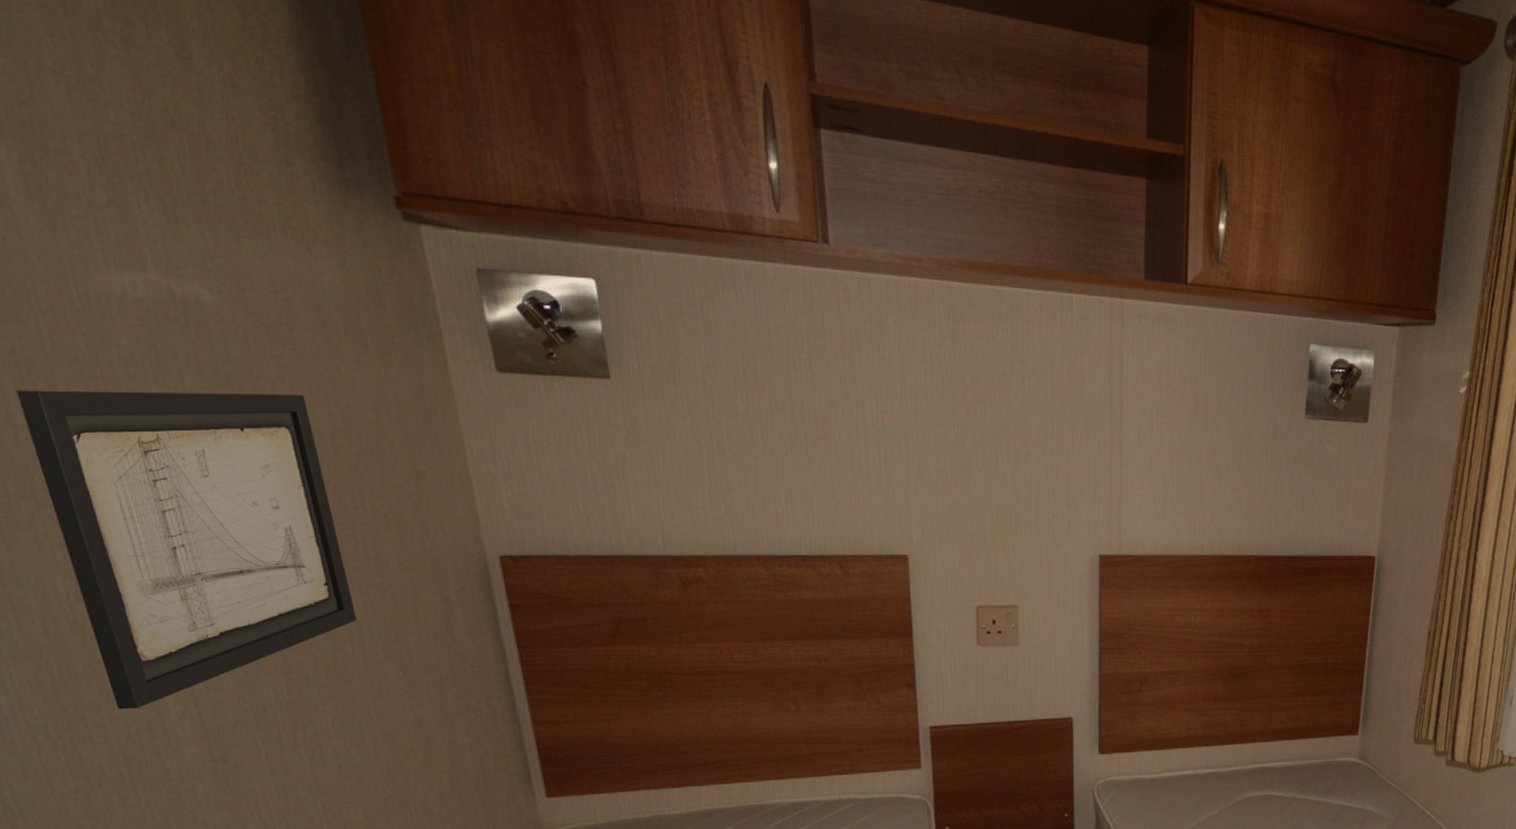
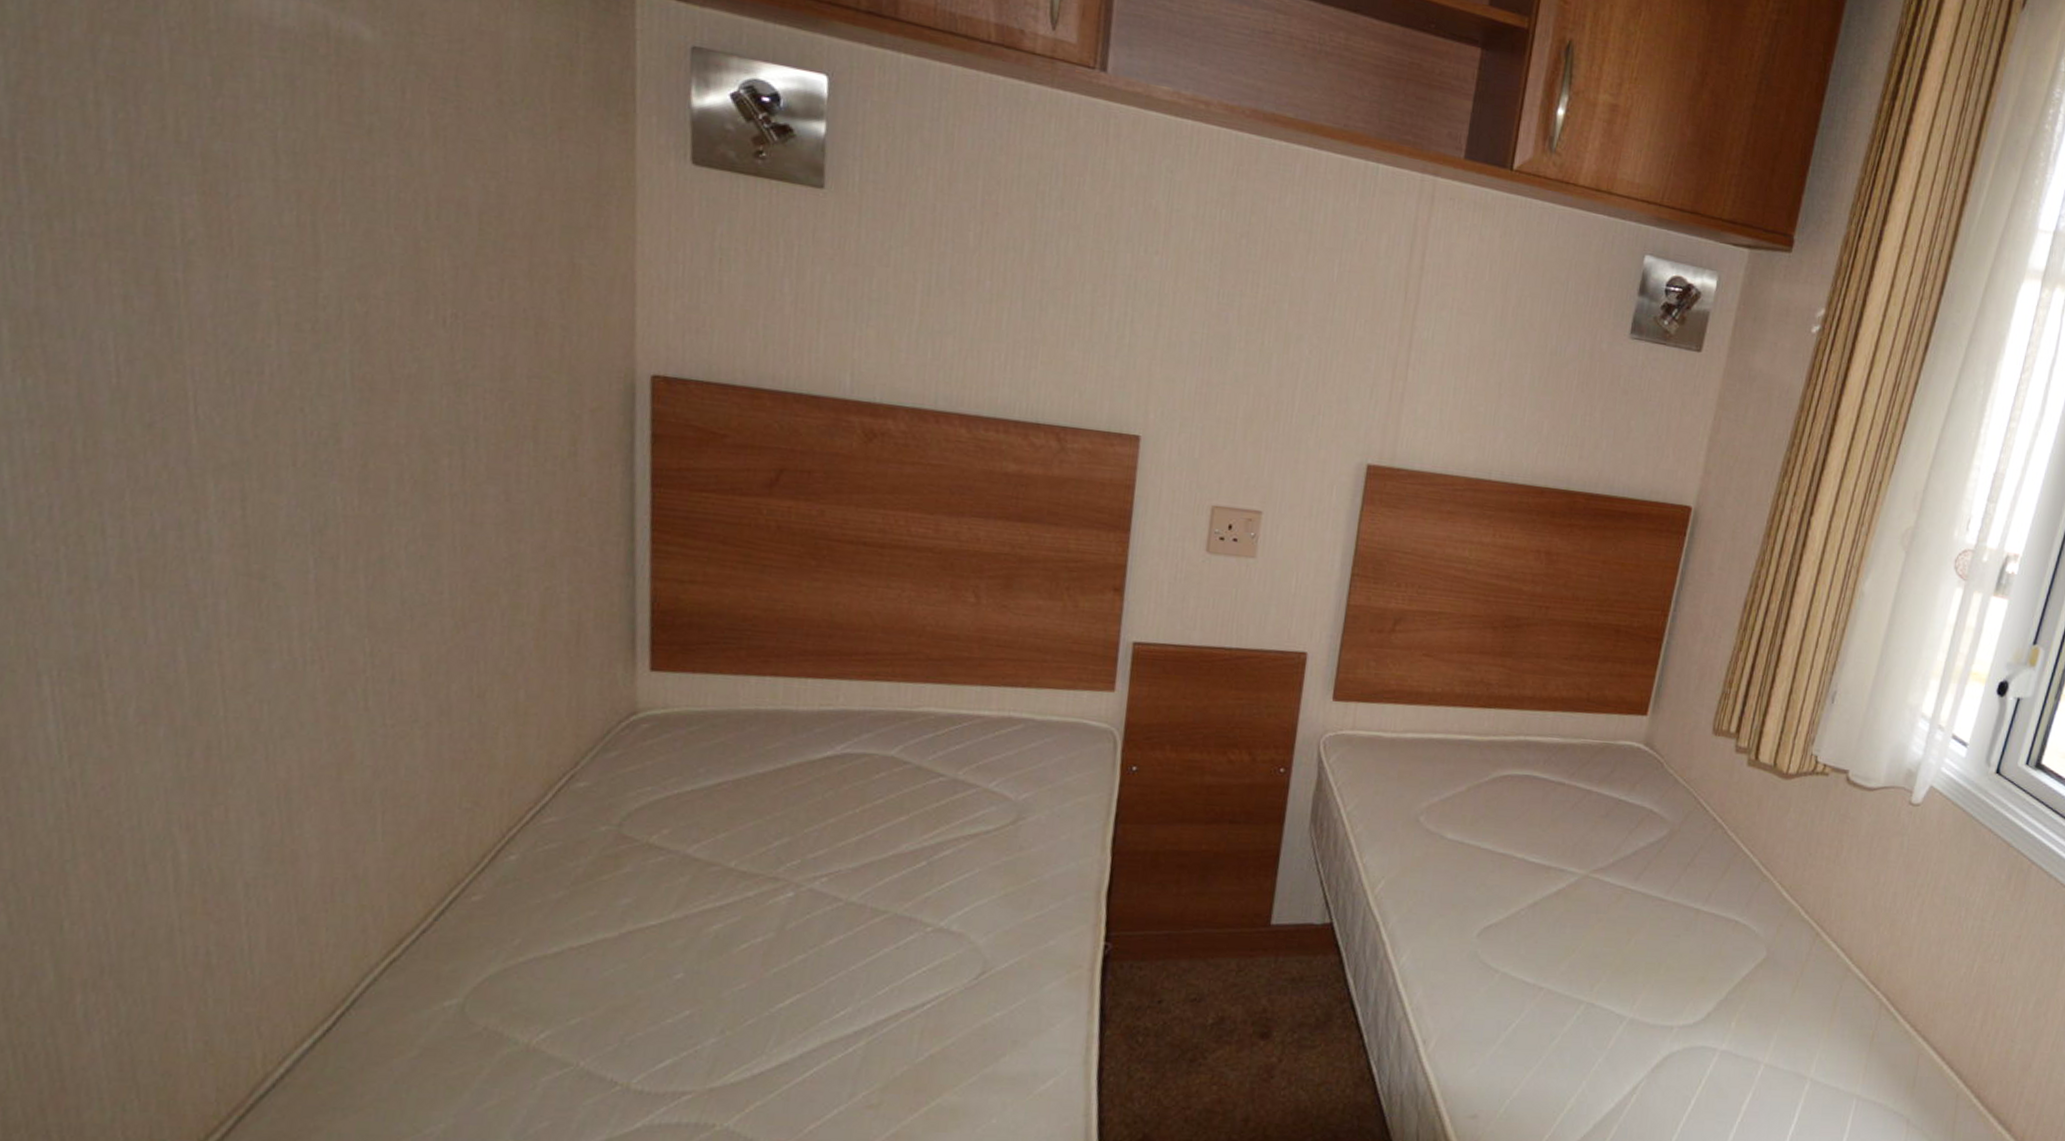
wall art: present [16,390,357,710] -> none [114,111,464,502]

